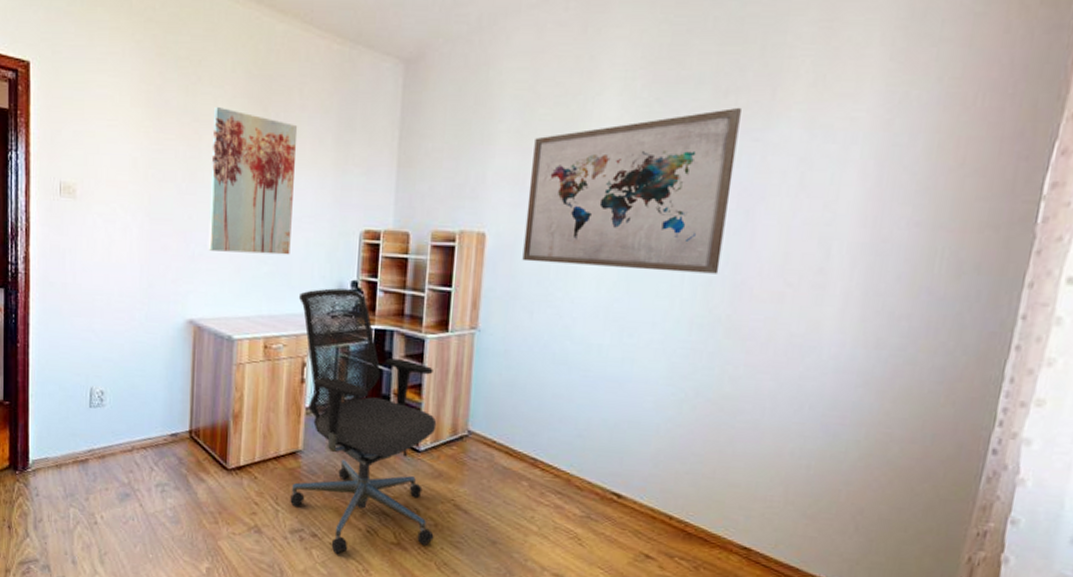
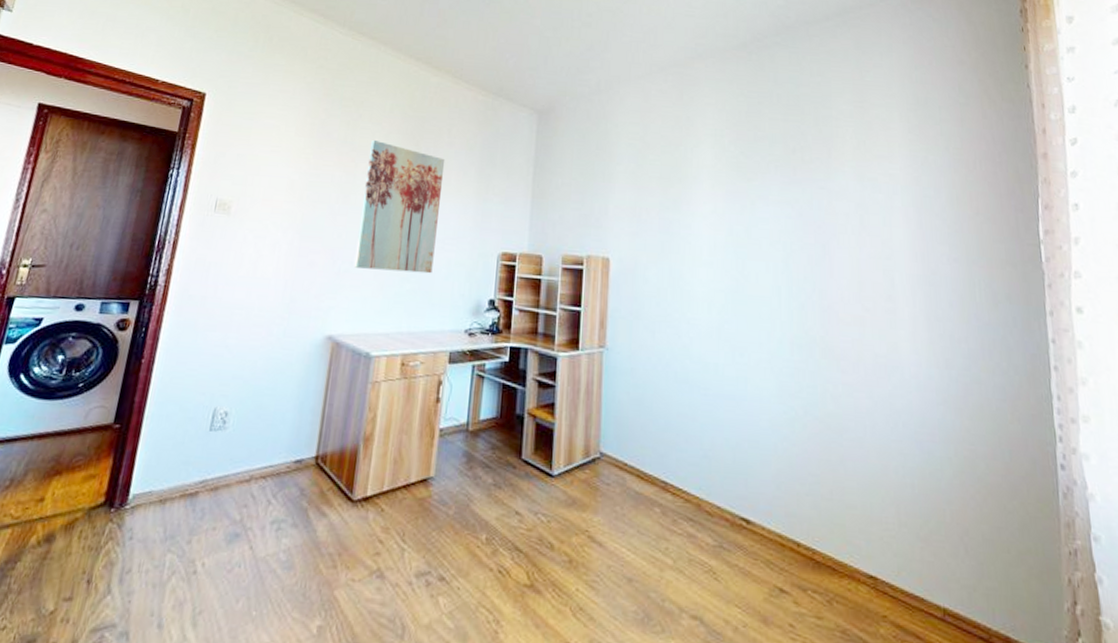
office chair: present [290,288,437,555] -> none [418,306,570,603]
wall art: present [522,107,741,274] -> none [642,162,809,299]

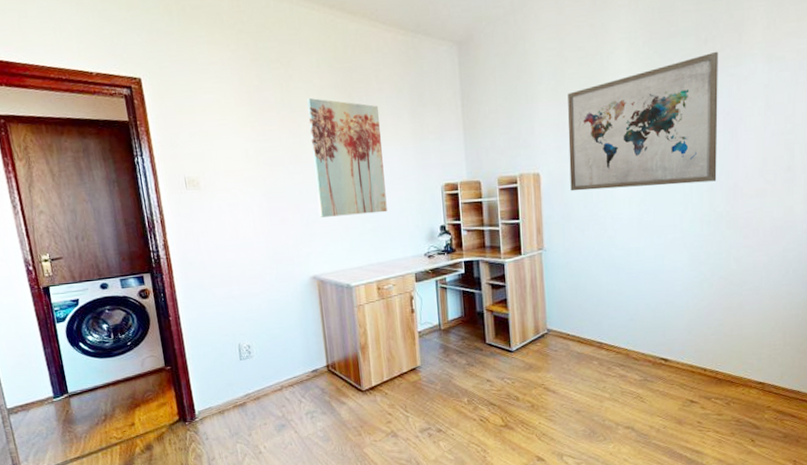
wall art: none [642,162,809,299] -> present [568,51,718,191]

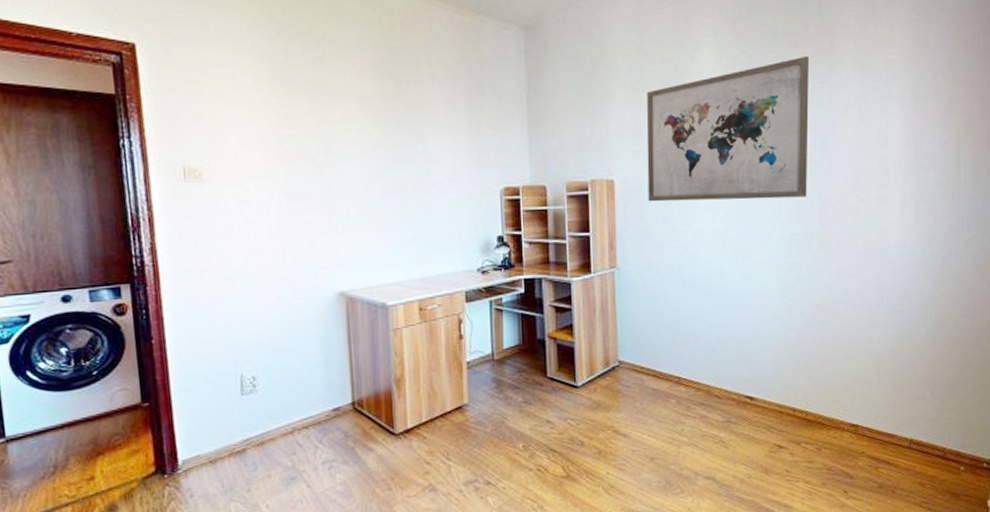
wall art: present [307,97,387,218] -> none [343,79,435,222]

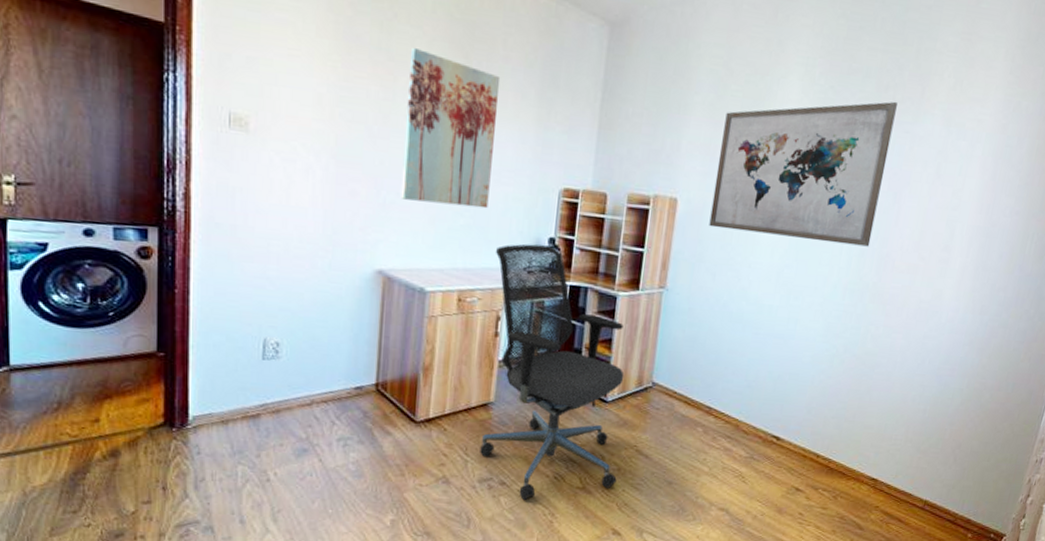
wall art: none [343,79,435,222] -> present [400,47,501,209]
office chair: none [448,244,599,498] -> present [480,243,624,501]

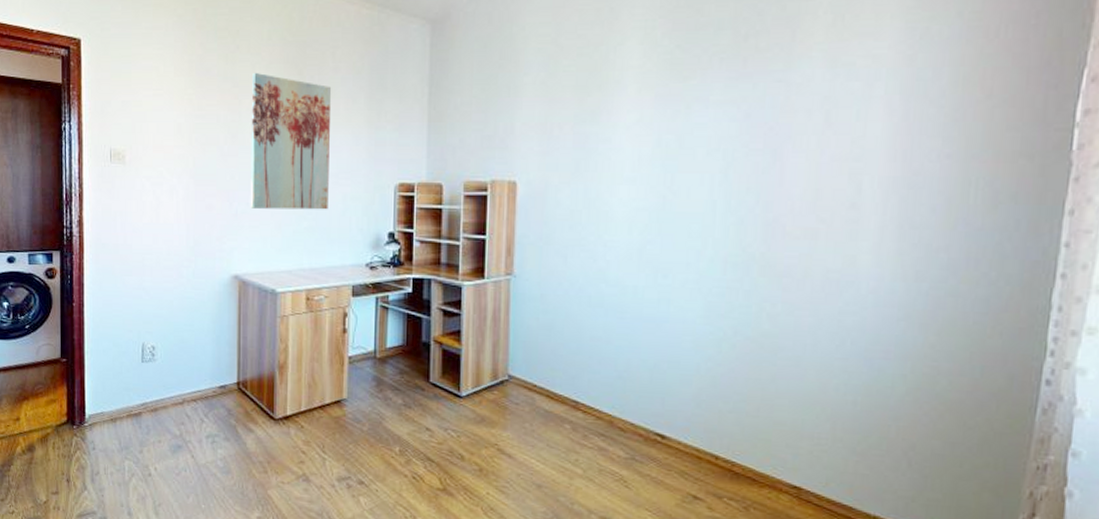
office chair: present [480,243,624,501] -> none [336,240,479,502]
wall art: present [709,101,898,247] -> none [554,50,762,213]

